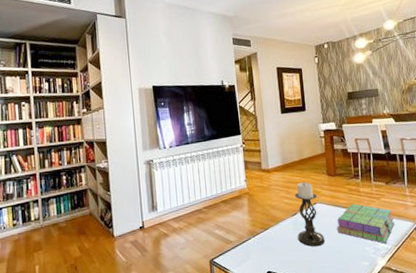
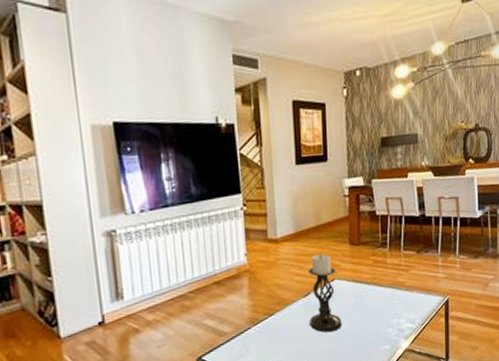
stack of books: present [337,204,395,244] -> none [357,278,423,324]

